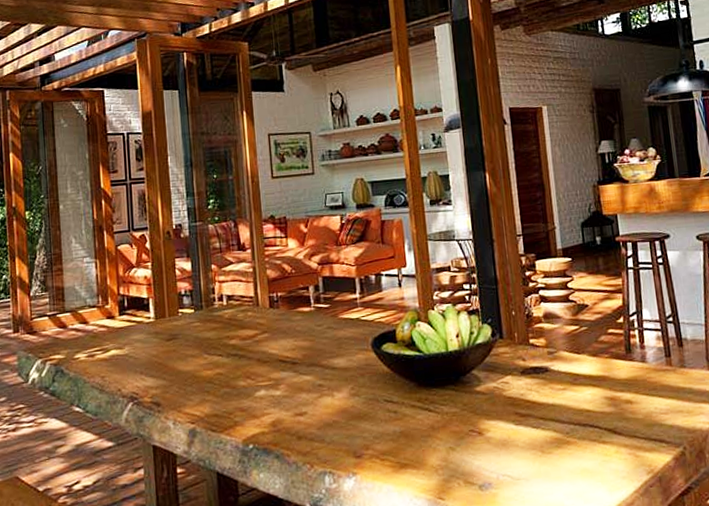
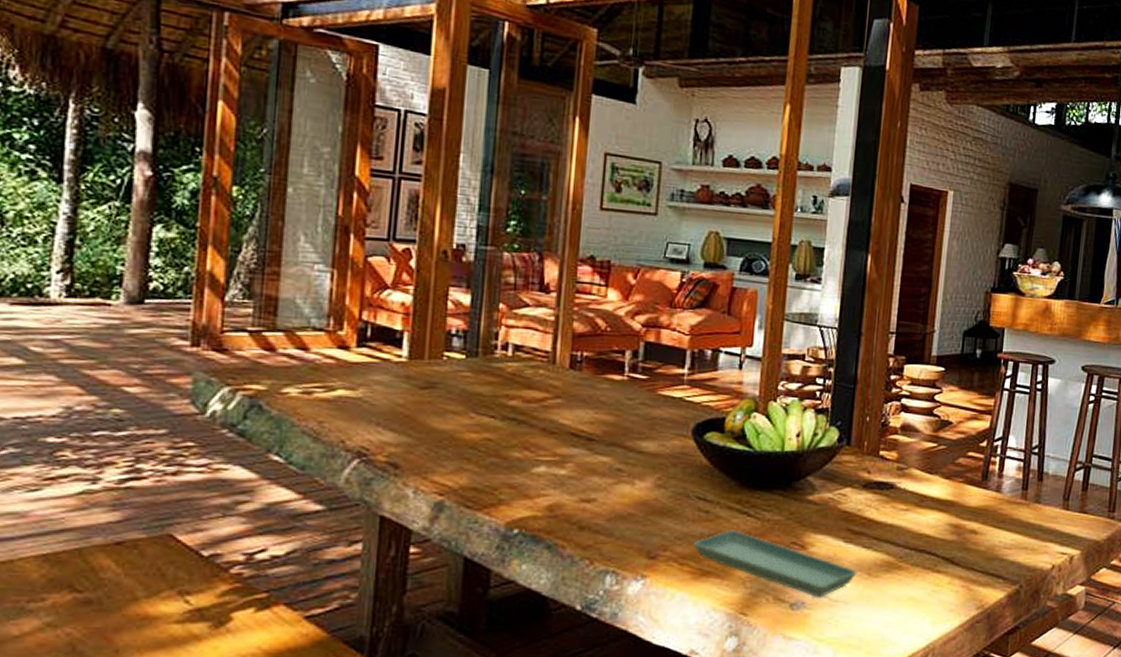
saucer: none [389,425,532,477] -> present [693,530,857,597]

